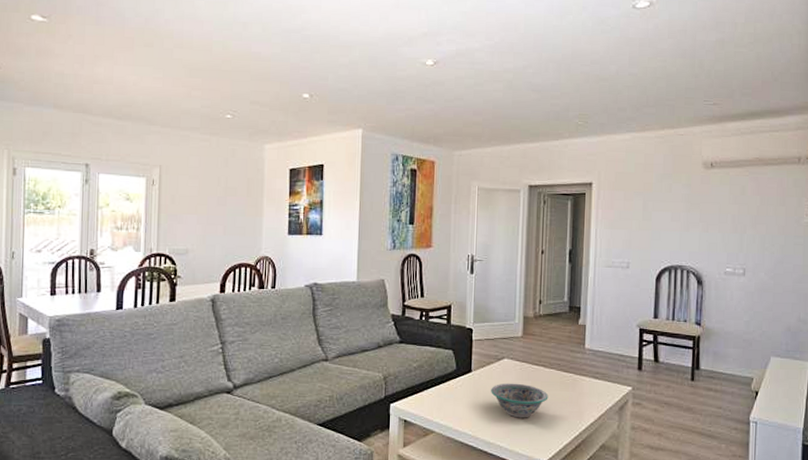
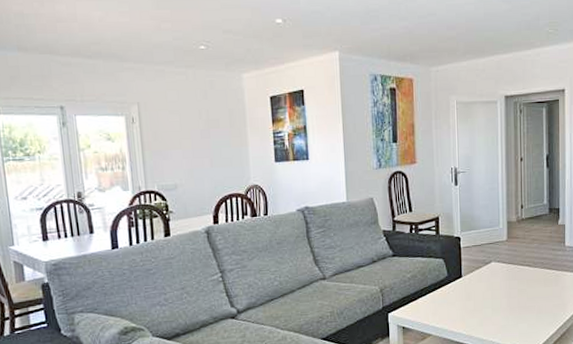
decorative bowl: present [491,383,549,418] -> none [481,283,534,315]

